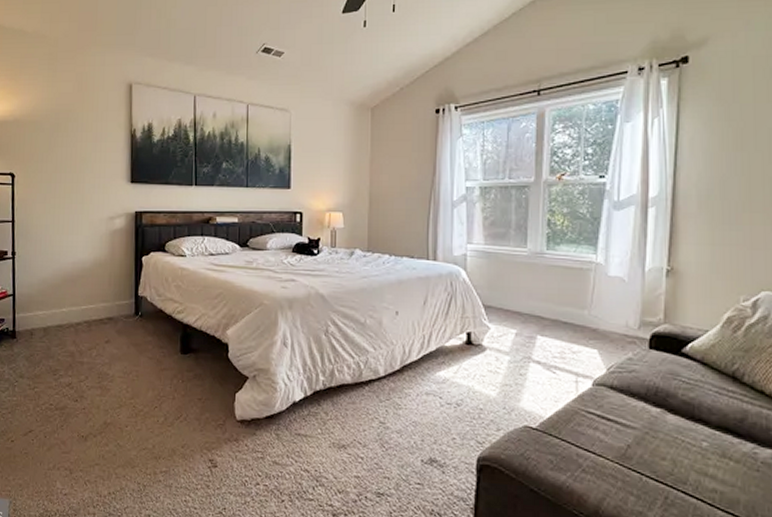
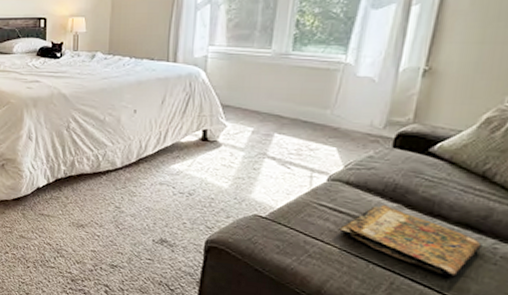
book: none [608,410,743,490] -> present [337,204,482,279]

